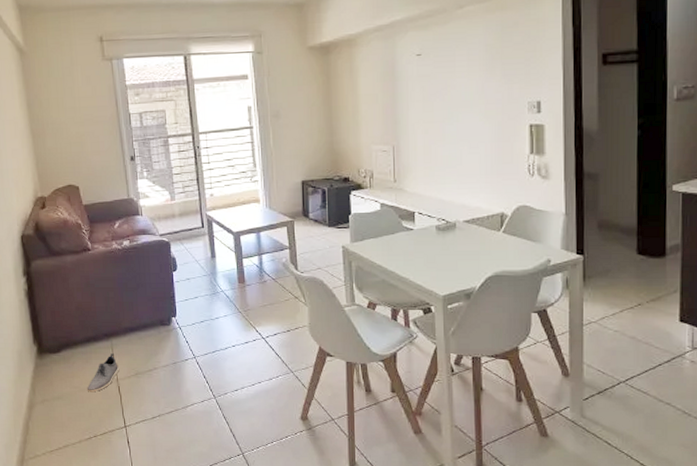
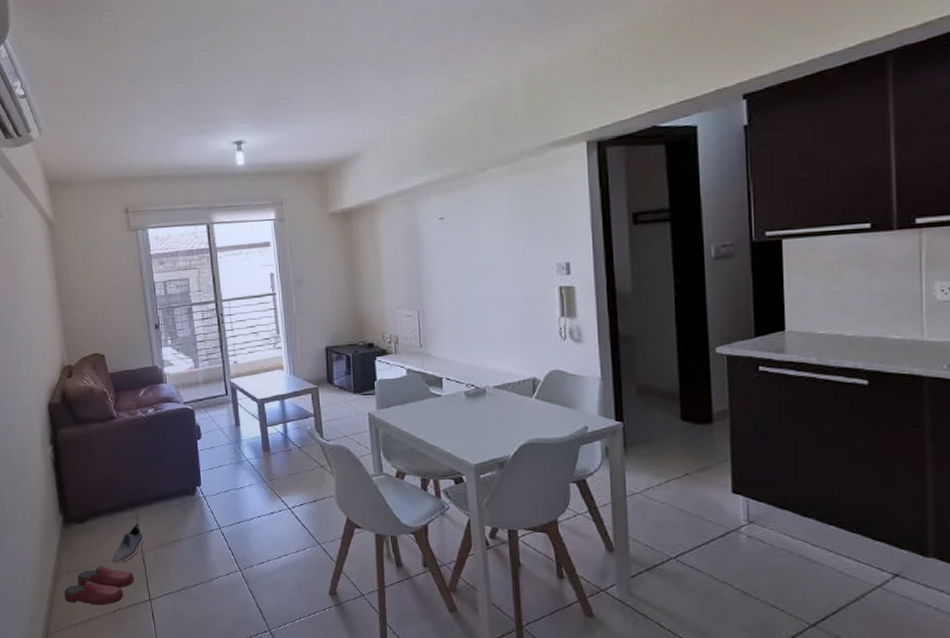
slippers: none [38,394,109,433] -> present [64,565,134,606]

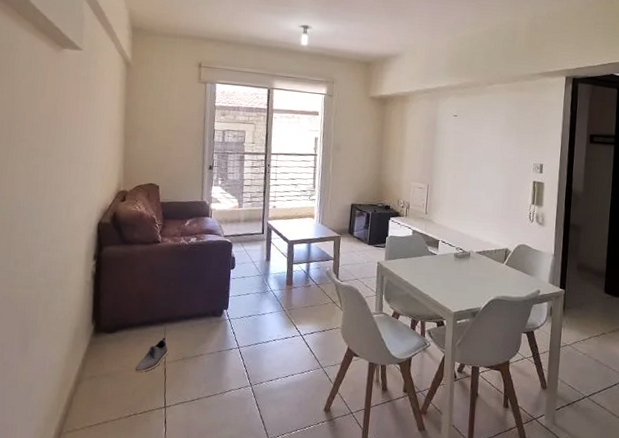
slippers: present [64,565,134,606] -> none [83,373,154,410]

